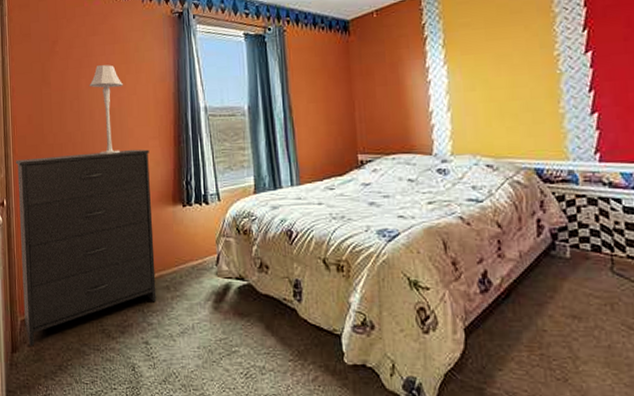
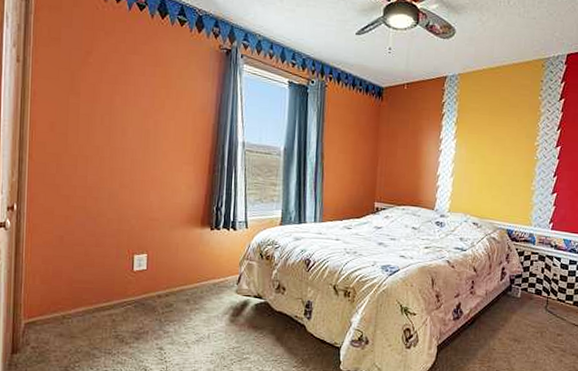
dresser: present [16,149,157,346] -> none [29,165,182,348]
table lamp: present [88,64,124,155] -> none [123,85,162,174]

